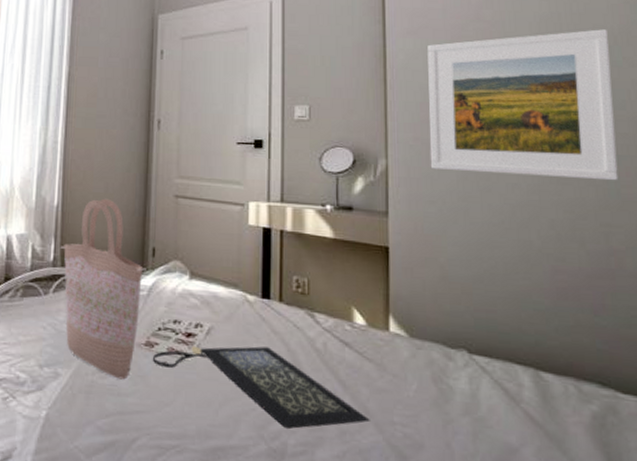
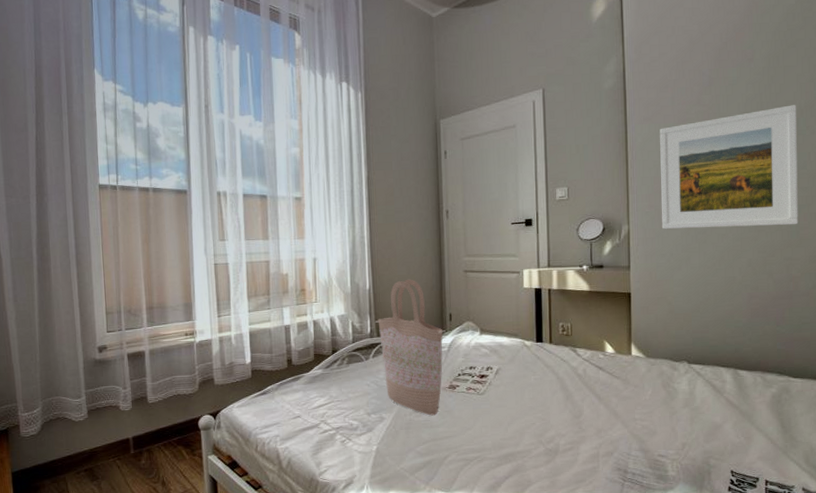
clutch bag: present [152,346,370,429] -> none [455,378,618,433]

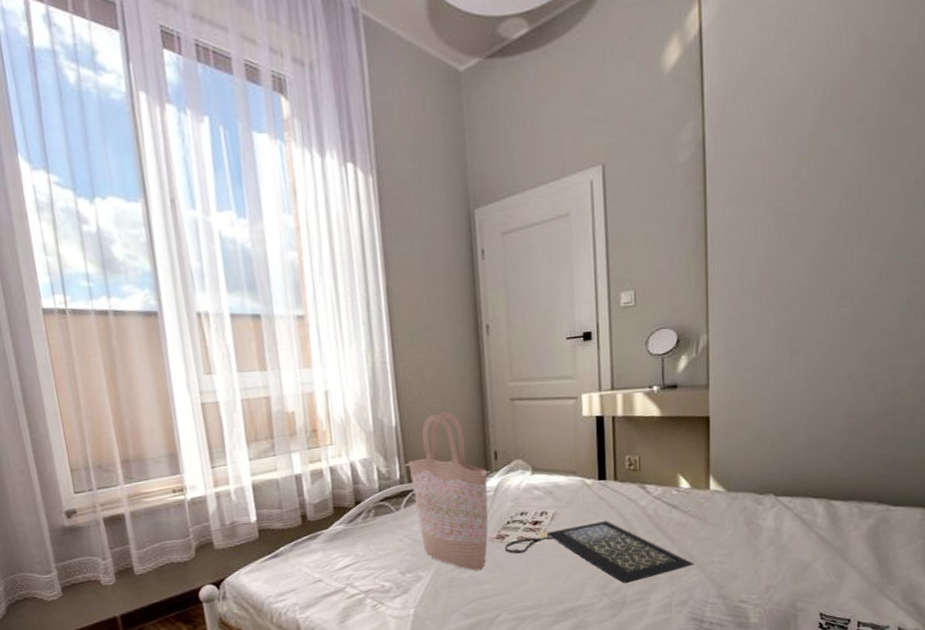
clutch bag: none [455,378,618,433] -> present [504,521,694,583]
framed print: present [660,105,799,229] -> none [746,176,912,338]

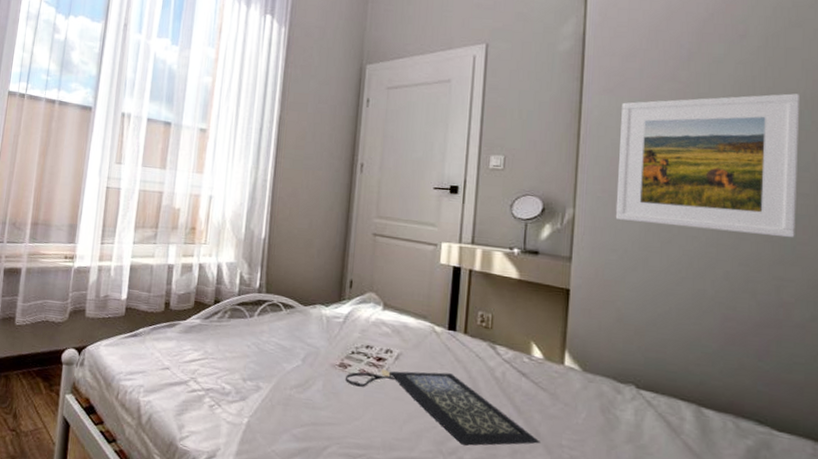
shopping bag: present [406,411,491,571] -> none [266,233,344,395]
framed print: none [746,176,912,338] -> present [615,93,799,238]

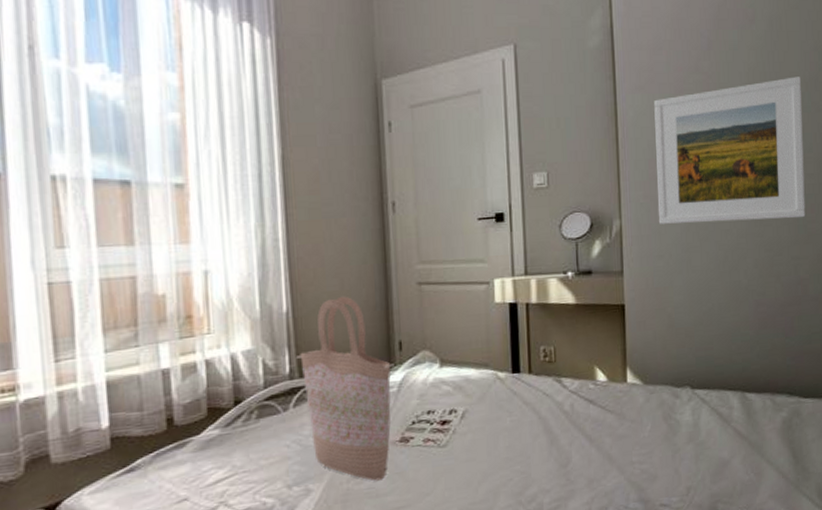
shopping bag: none [266,233,344,395] -> present [297,296,394,481]
clutch bag: present [344,369,540,446] -> none [408,419,613,490]

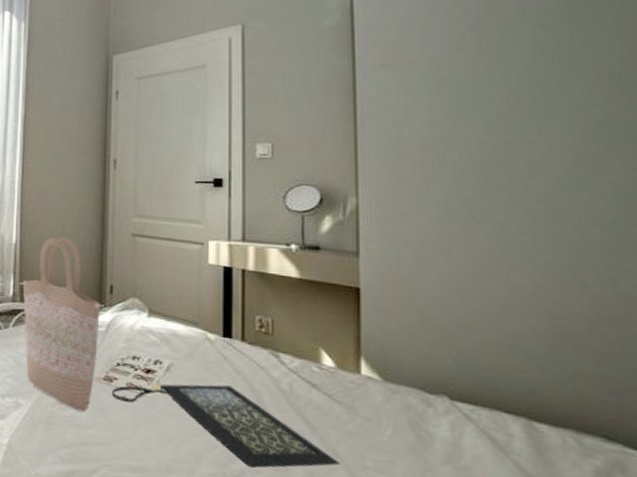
clutch bag: none [408,419,613,490] -> present [111,382,340,468]
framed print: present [654,77,806,224] -> none [403,55,629,220]

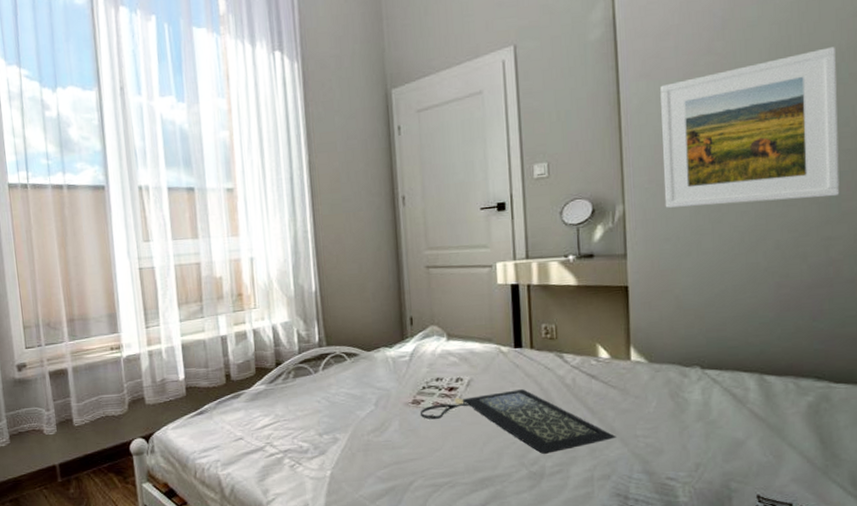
shopping bag: present [20,236,104,412] -> none [324,278,406,435]
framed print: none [403,55,629,220] -> present [660,47,840,208]

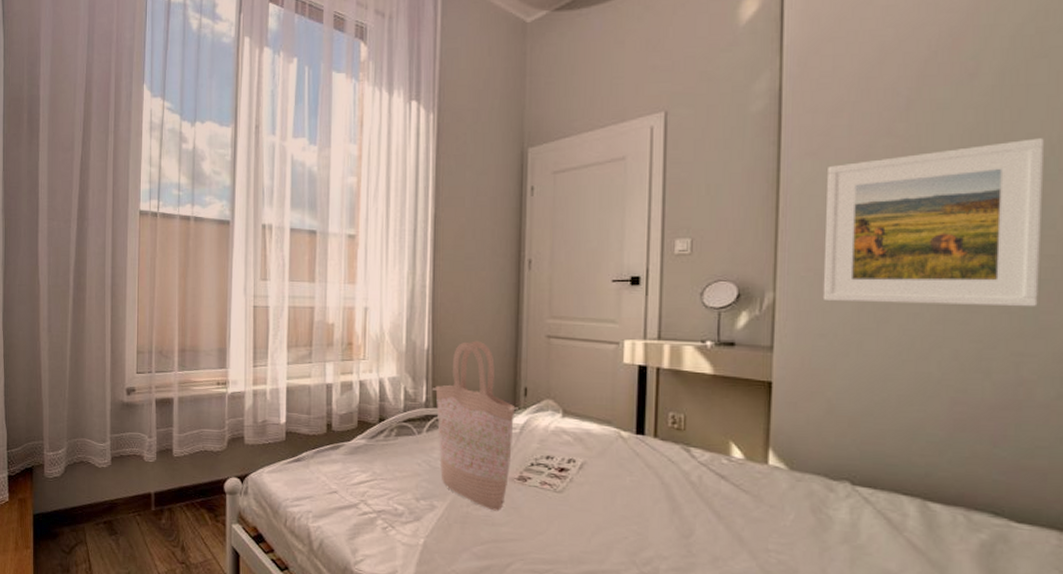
shopping bag: none [324,278,406,435] -> present [433,340,518,511]
clutch bag: present [420,389,616,454] -> none [525,480,744,555]

